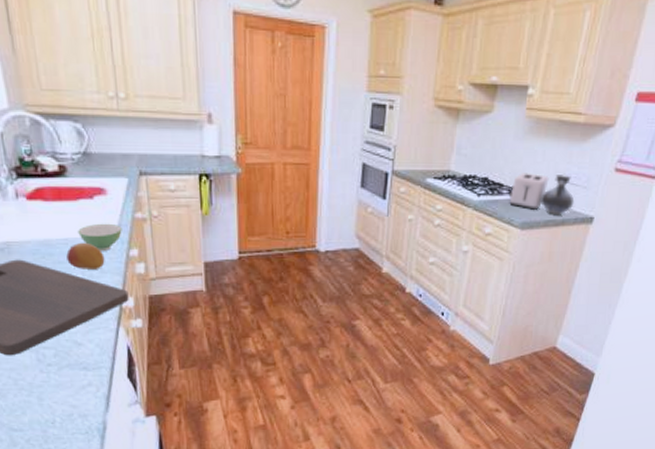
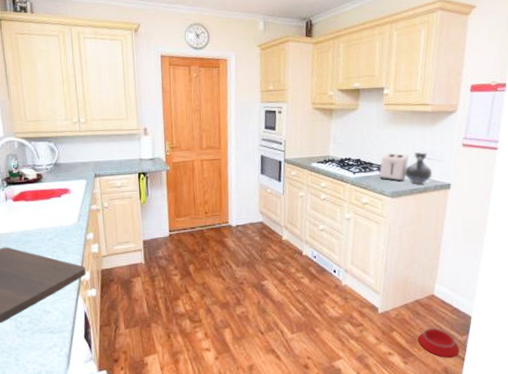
fruit: present [66,242,105,269] -> none [40,230,69,252]
bowl: present [78,223,122,252] -> none [49,215,82,237]
pet bowl: none [530,384,576,417] -> present [418,327,460,358]

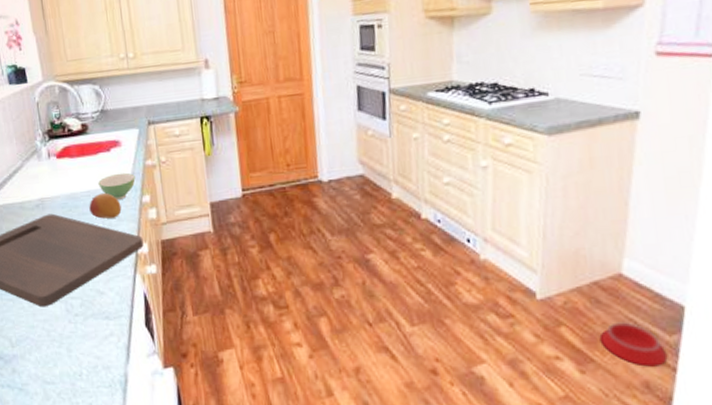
fruit: none [40,230,69,252] -> present [89,192,122,219]
bowl: none [49,215,82,237] -> present [98,172,136,201]
toaster: present [378,153,410,182] -> none [525,71,573,112]
ceramic jug: present [405,152,433,184] -> none [566,67,611,114]

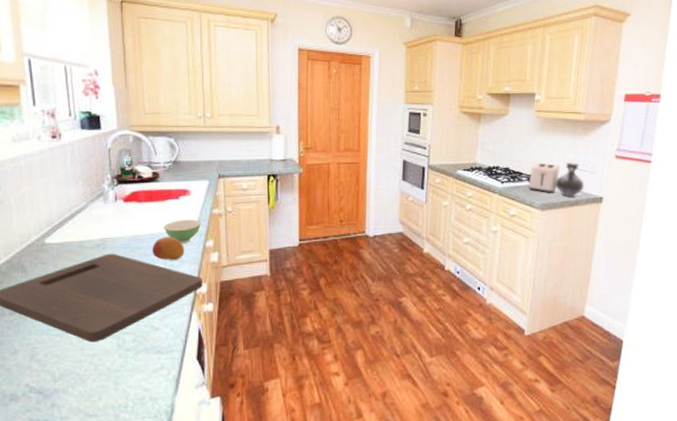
toaster: none [525,71,573,112] -> present [527,162,561,193]
ceramic jug: none [566,67,611,114] -> present [555,163,585,196]
pet bowl: present [599,322,668,367] -> none [566,352,610,386]

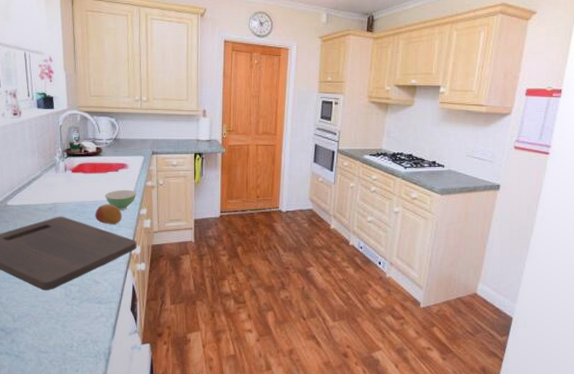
toaster: present [527,162,561,193] -> none [429,150,461,179]
ceramic jug: present [555,163,585,196] -> none [455,152,483,183]

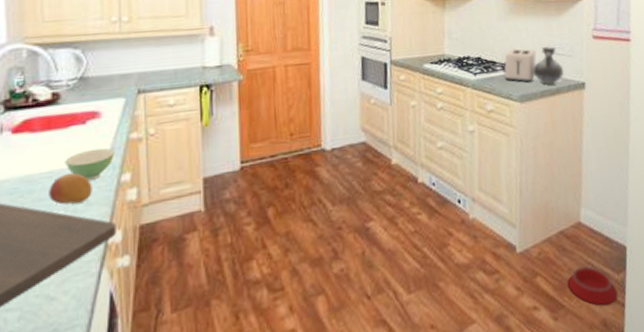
toaster: none [429,150,461,179] -> present [502,48,537,83]
ceramic jug: none [455,152,483,183] -> present [533,46,564,84]
pet bowl: none [458,326,498,357] -> present [567,265,618,306]

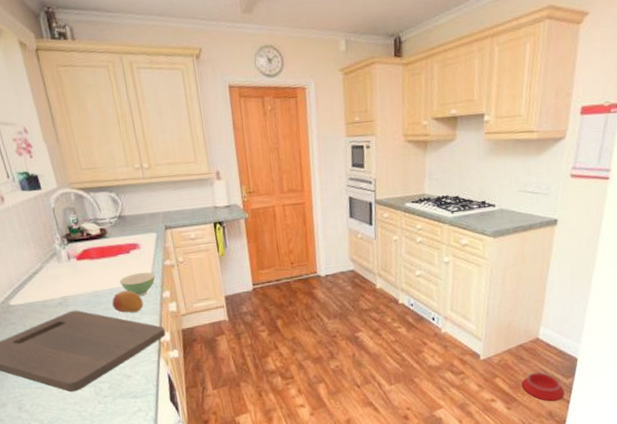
toaster: present [502,48,537,83] -> none [478,187,513,220]
ceramic jug: present [533,46,564,84] -> none [508,185,538,221]

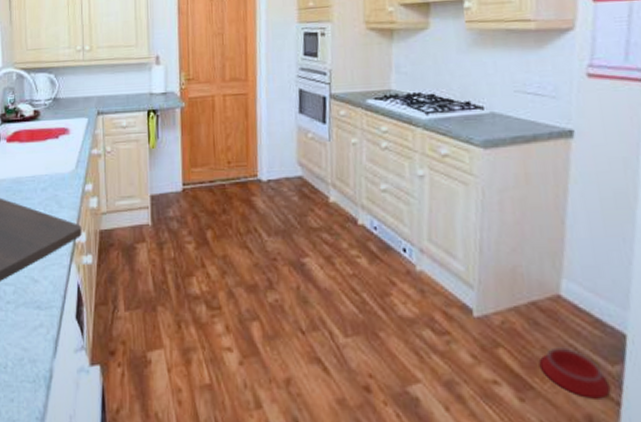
fruit: present [112,290,144,313] -> none [33,178,64,205]
bowl: present [119,272,156,297] -> none [44,160,80,188]

